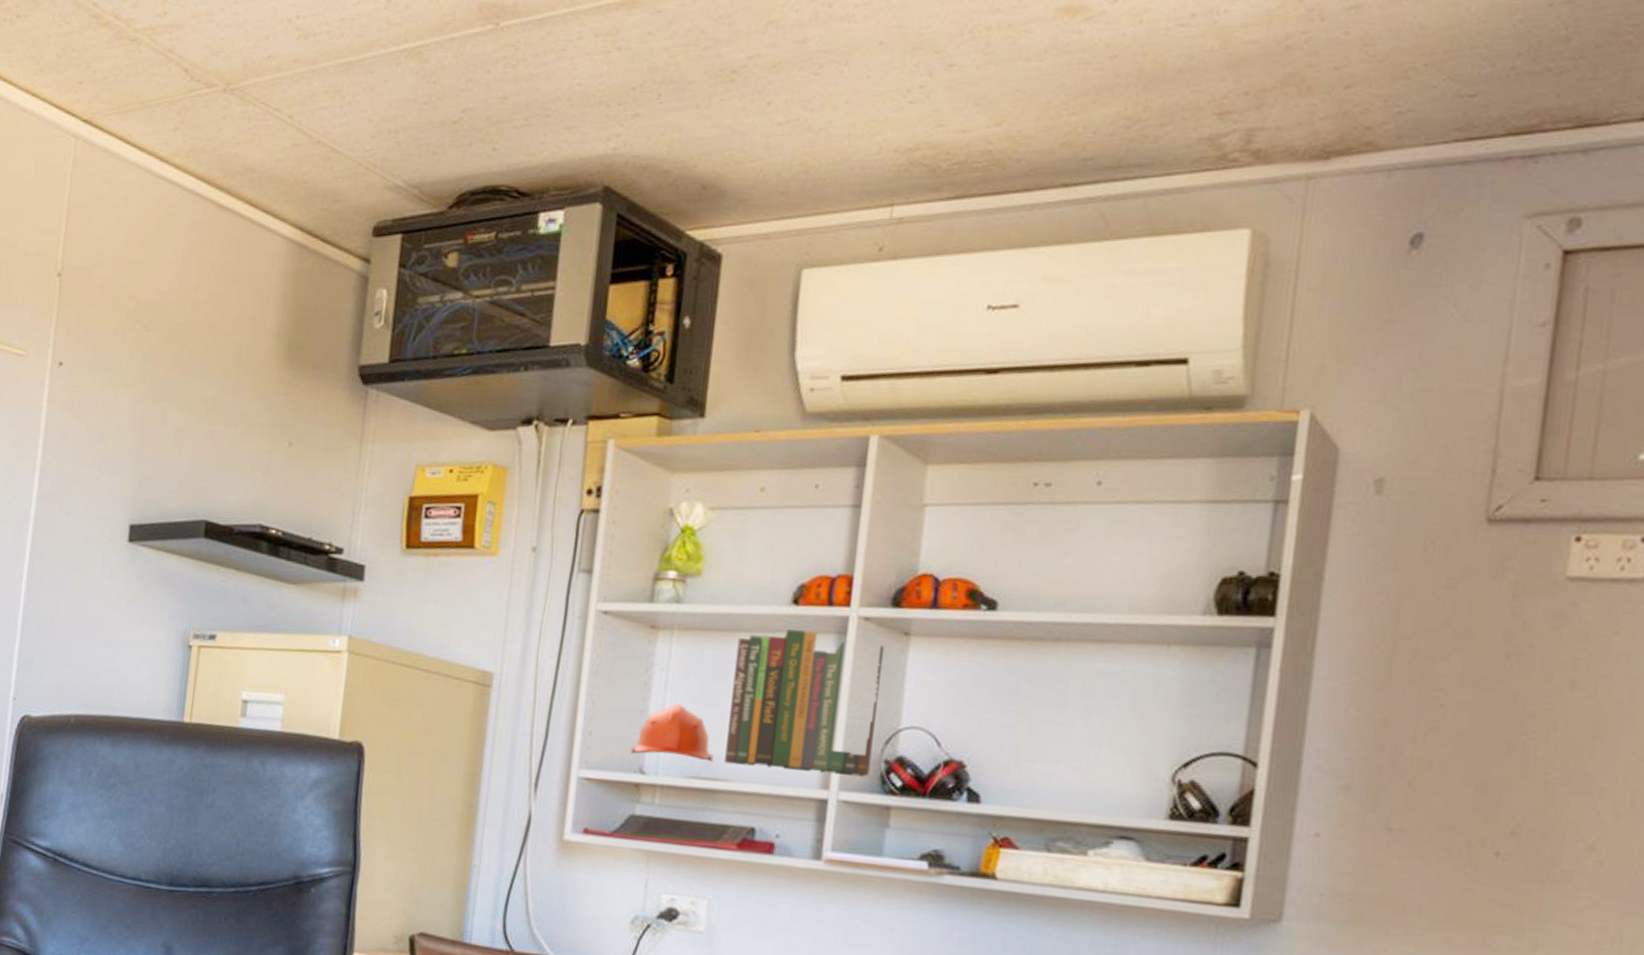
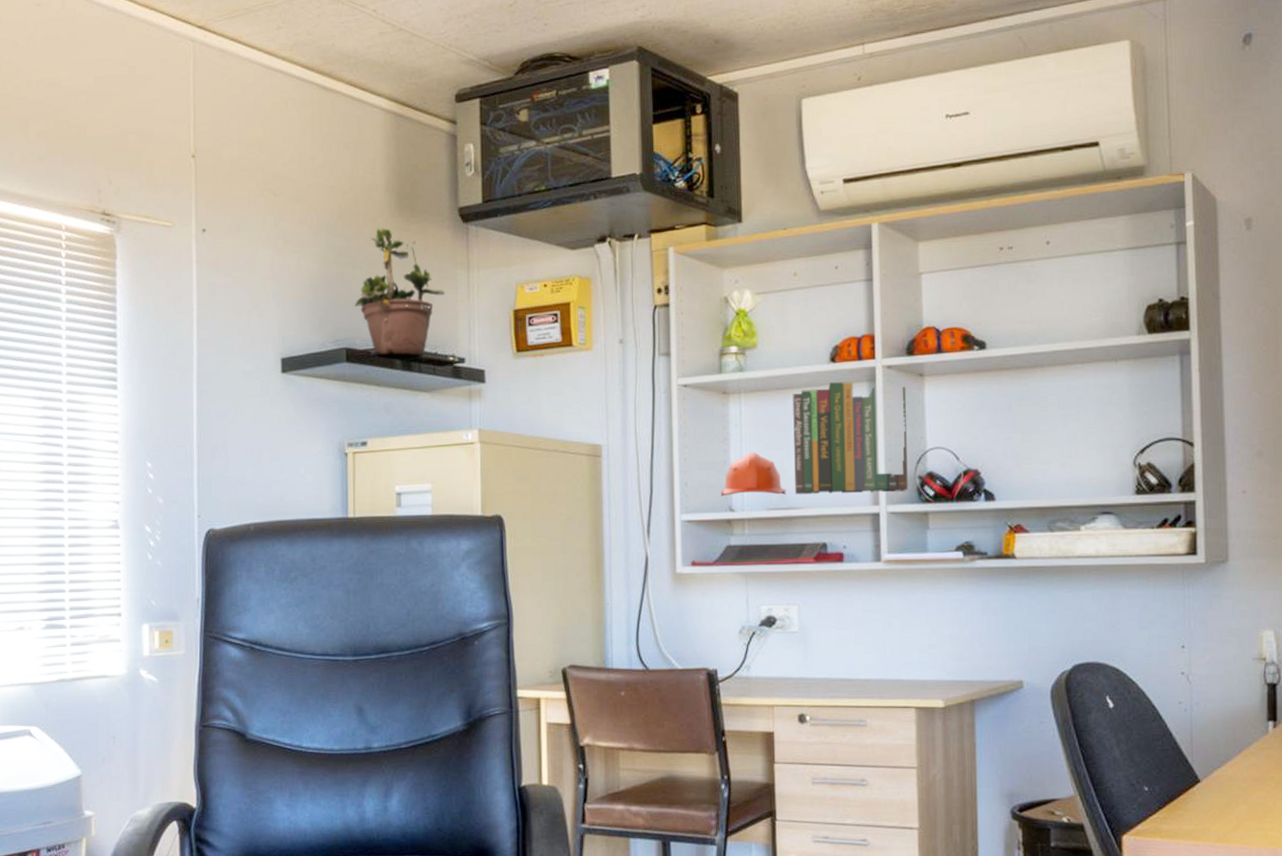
potted plant: none [221,381,330,543] -> present [354,228,445,360]

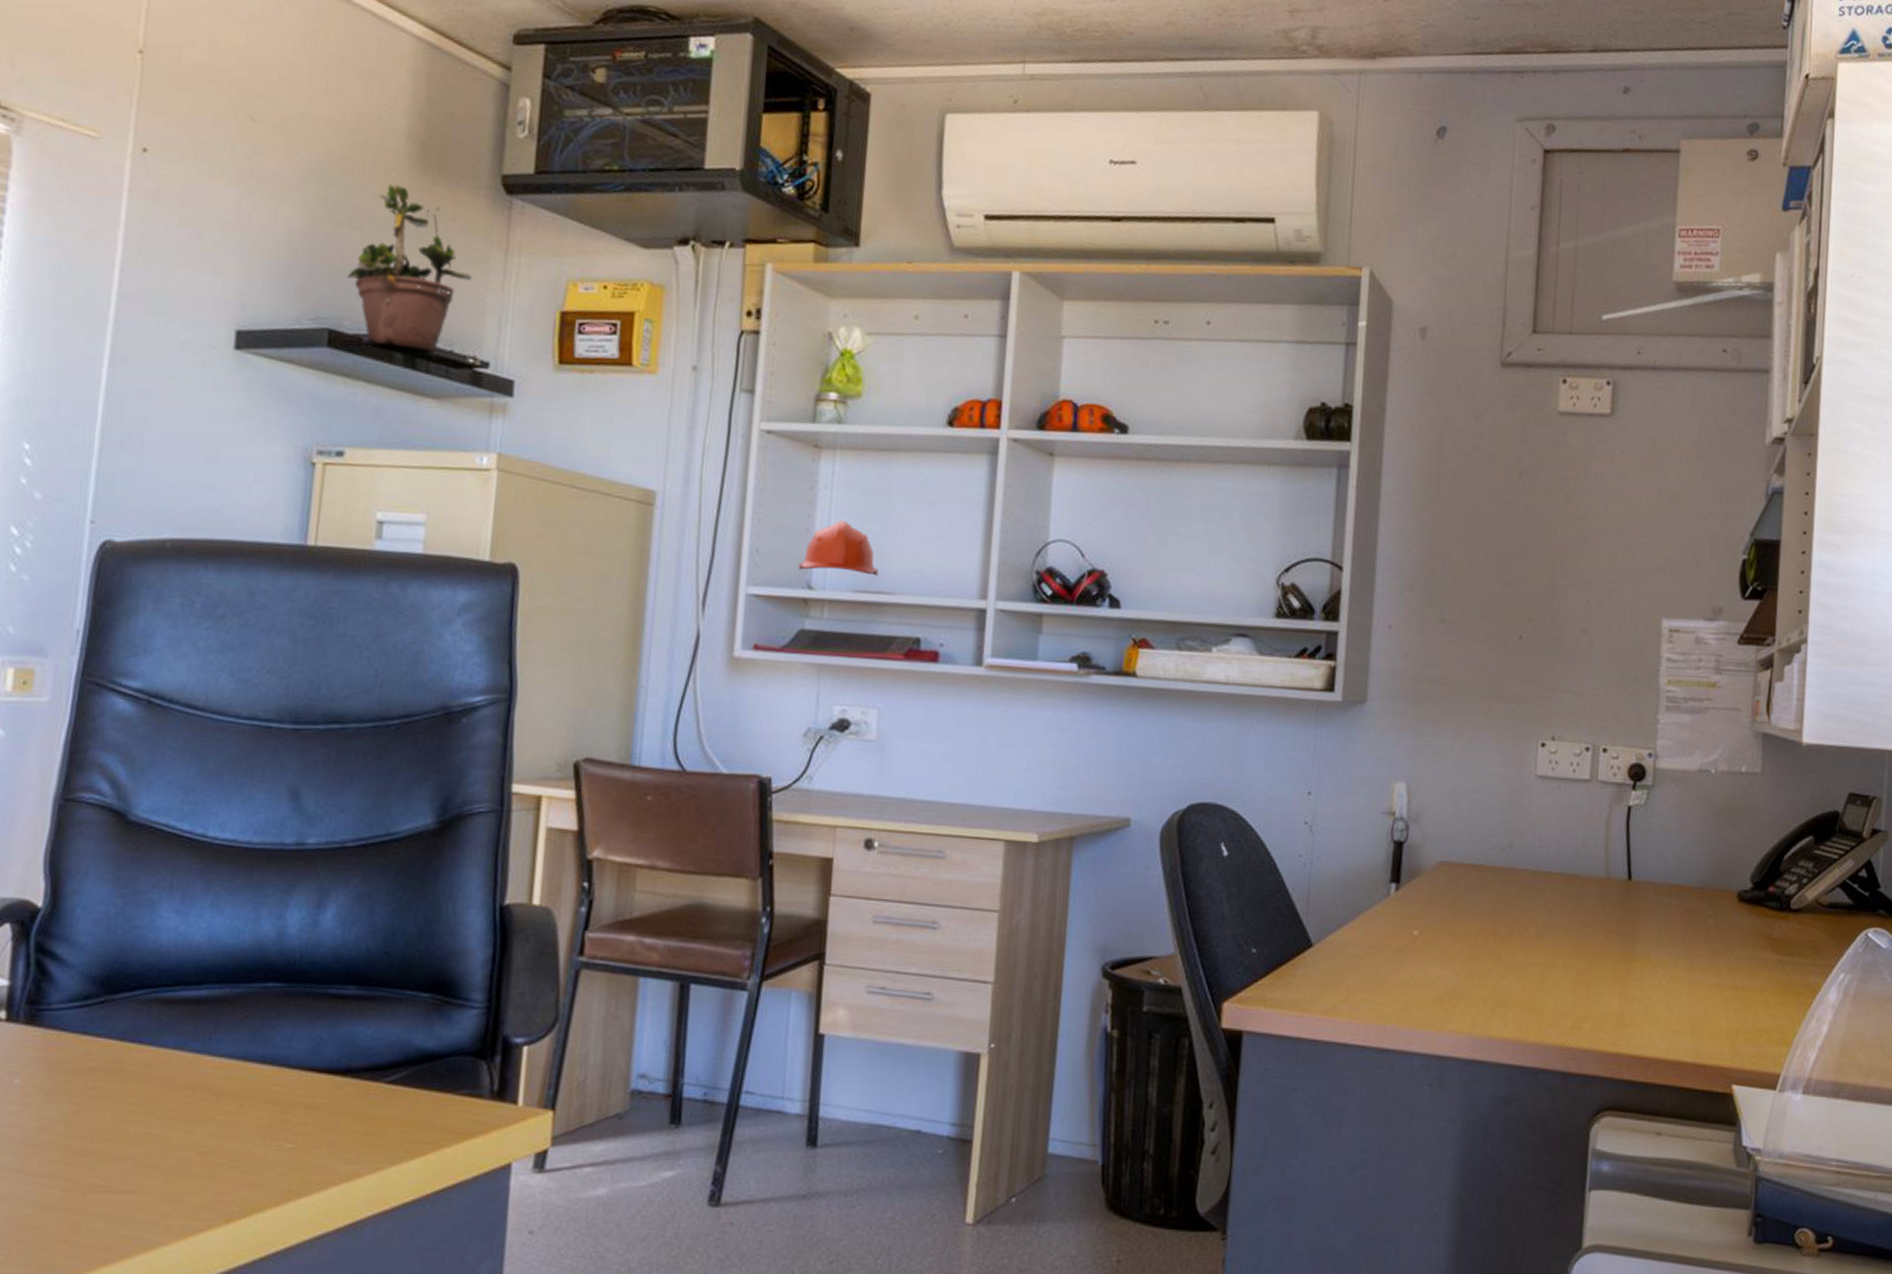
books: present [793,381,909,494] -> none [889,449,1033,588]

